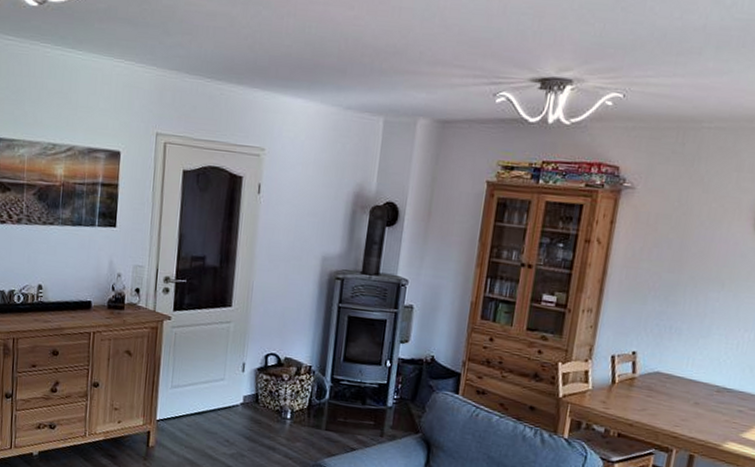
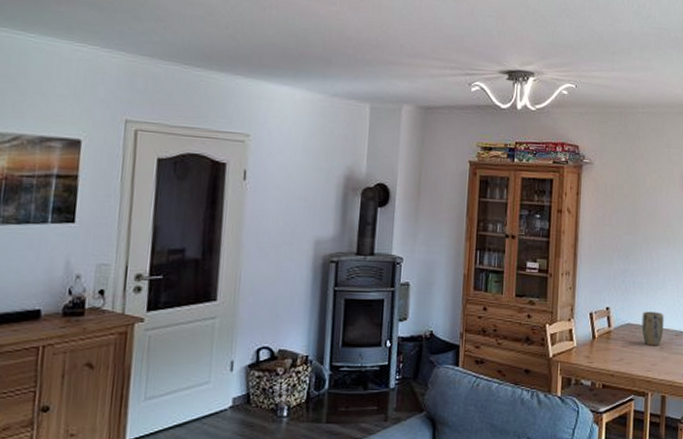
plant pot: none [673,360,705,401] -> present [641,311,664,346]

